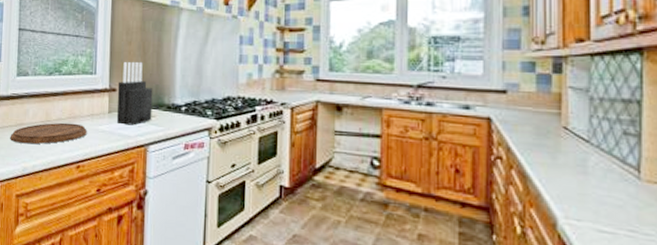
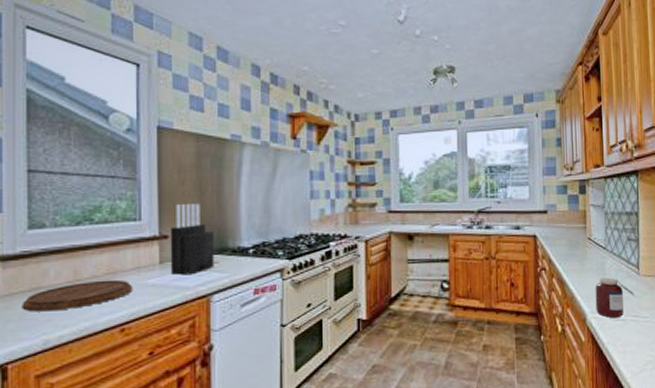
jar: none [571,176,635,230] -> present [595,277,637,319]

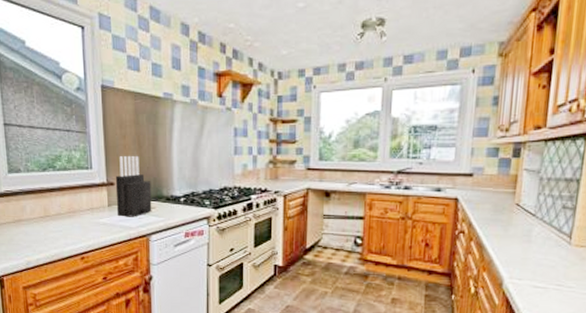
cutting board: present [22,279,132,312] -> none [9,217,88,239]
jar: present [595,277,637,319] -> none [515,244,564,286]

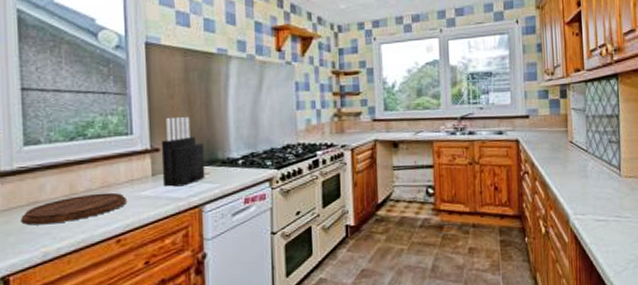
cutting board: none [9,217,88,239] -> present [21,192,127,226]

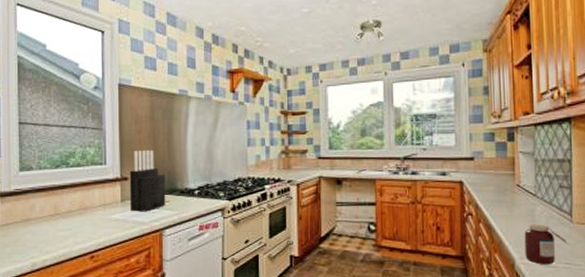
cutting board: present [21,192,127,226] -> none [15,214,100,239]
jar: none [577,179,618,219] -> present [524,224,569,265]

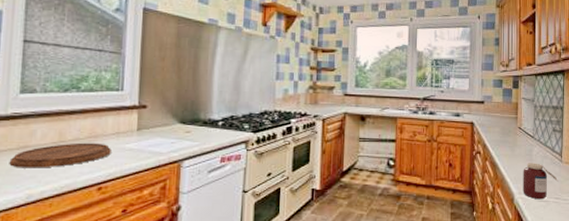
cutting board: none [15,214,100,239] -> present [9,142,111,168]
knife block: present [129,149,166,212] -> none [146,77,188,142]

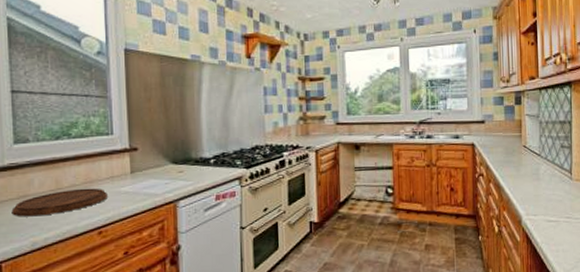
jar: present [523,163,559,200] -> none [530,182,569,220]

